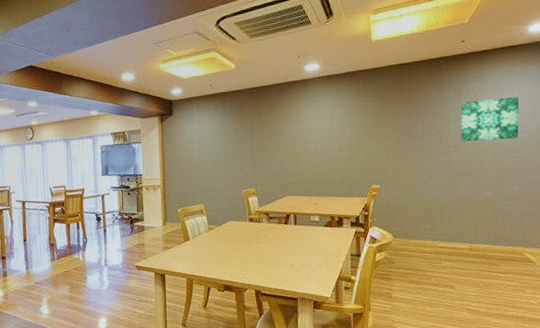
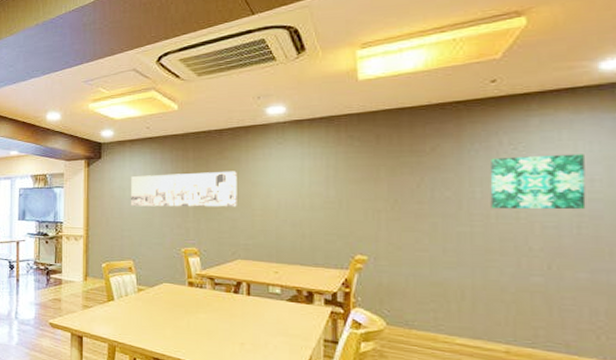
wall art: none [199,121,285,157] -> present [130,171,237,207]

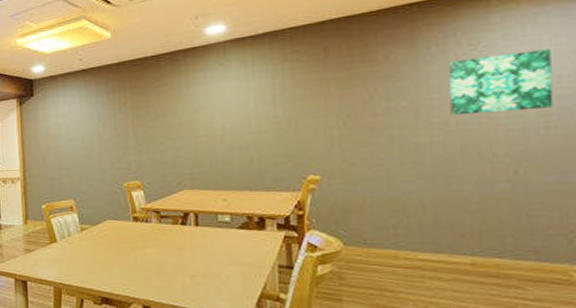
wall art: present [130,171,237,207] -> none [66,97,180,144]

